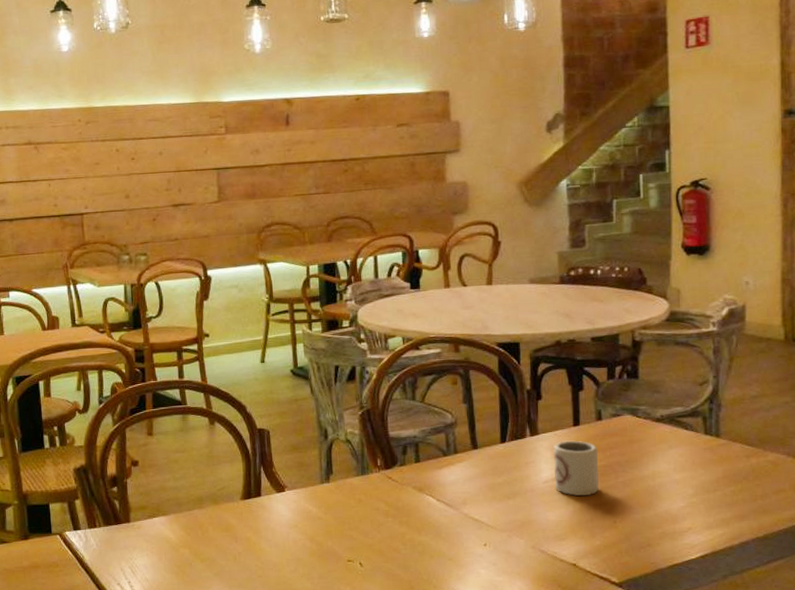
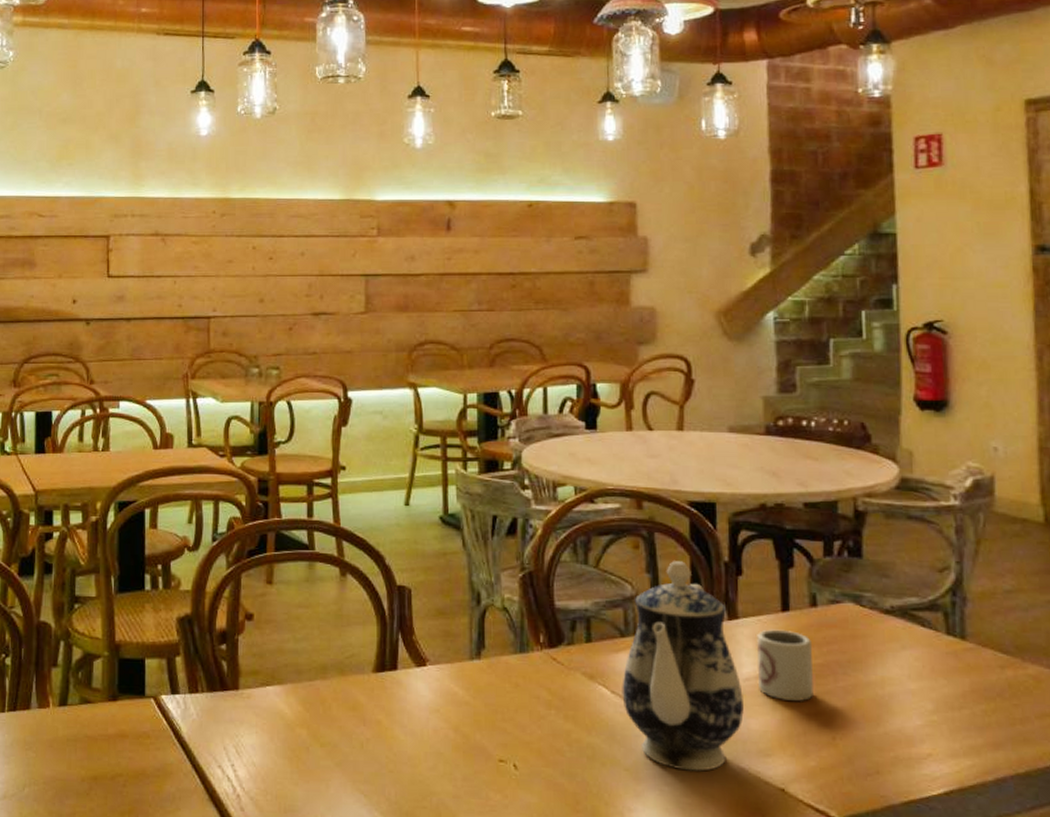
teapot: none [445,392,543,556] -> present [622,561,744,772]

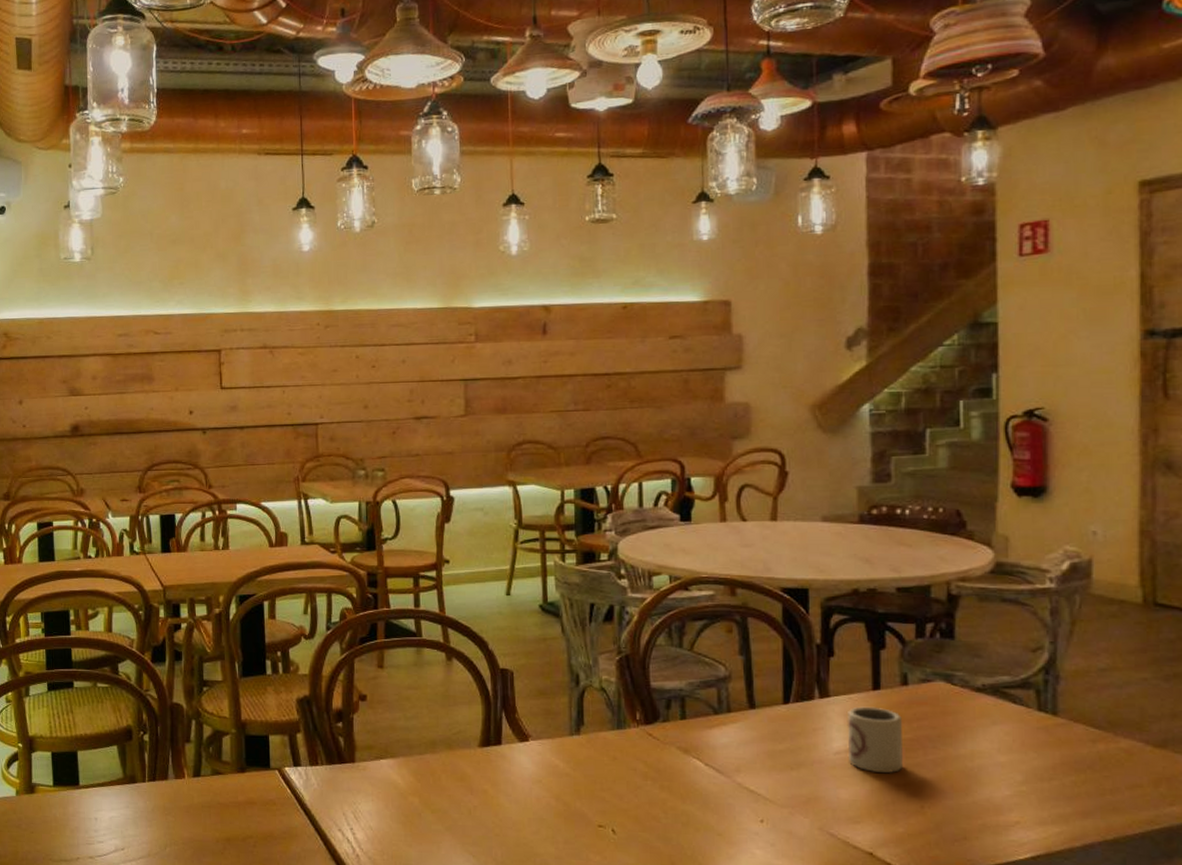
teapot: present [622,561,744,772] -> none [715,644,834,837]

